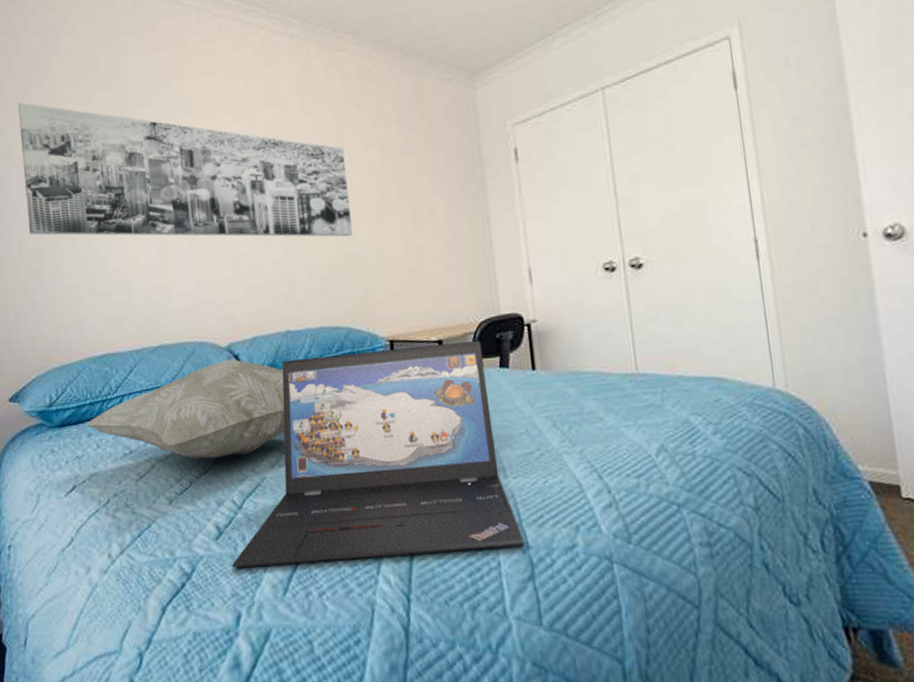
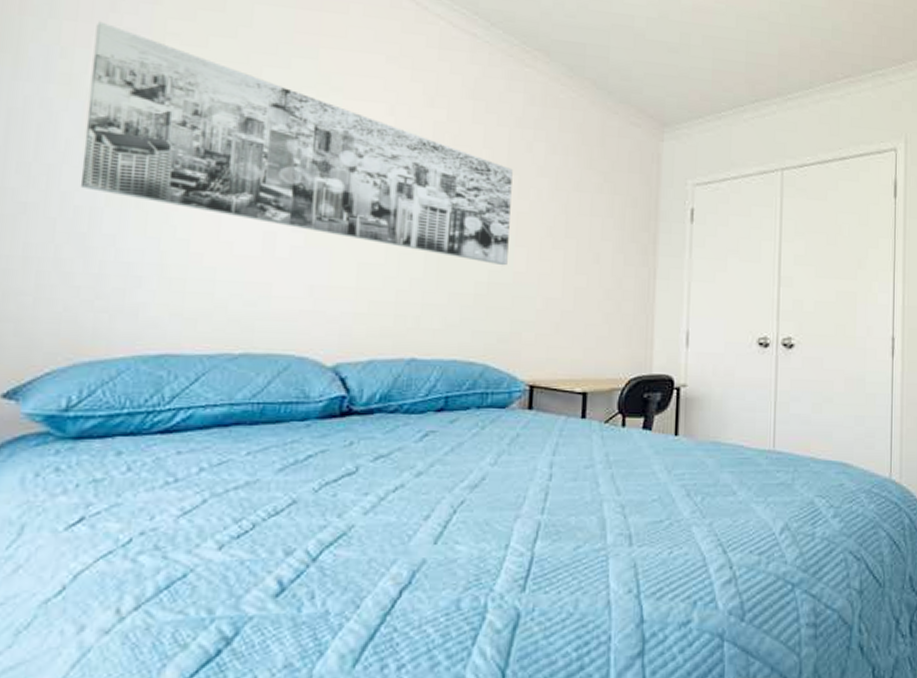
decorative pillow: present [85,359,286,459] -> none [115,382,400,497]
laptop: present [232,341,525,568] -> none [291,392,639,633]

